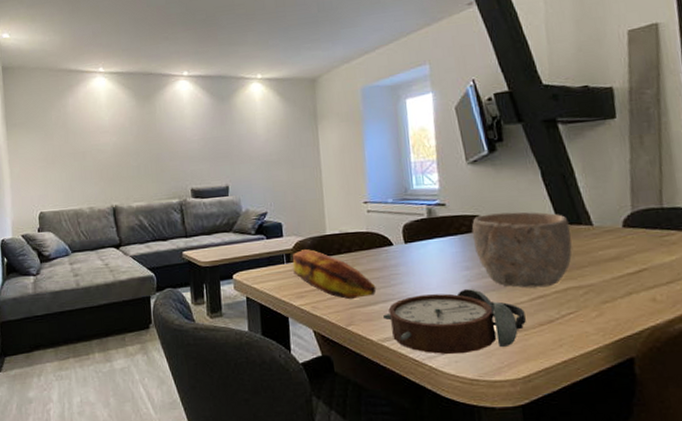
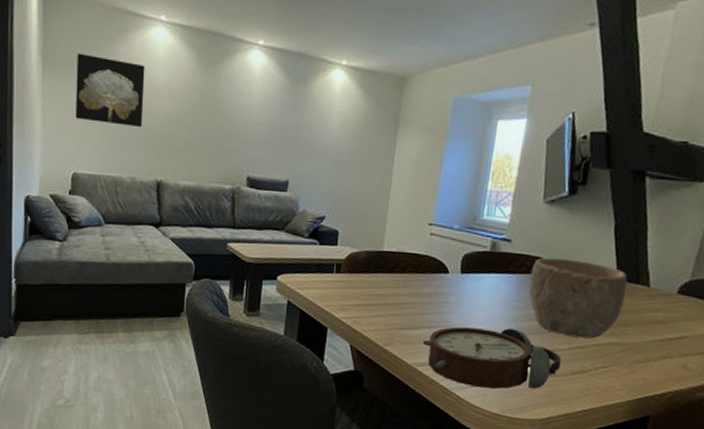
wall art: none [34,110,95,166] -> present [75,53,145,128]
banana: present [292,249,376,300] -> none [341,262,422,321]

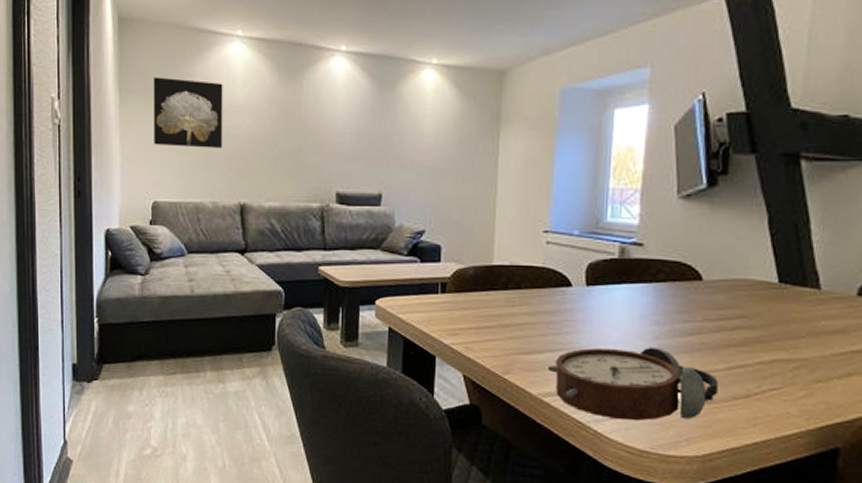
bowl: present [529,257,628,339] -> none [670,262,791,356]

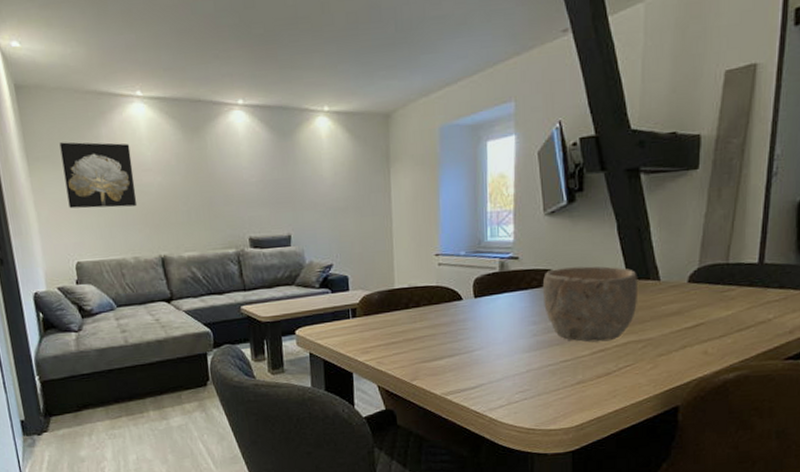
alarm clock: present [548,348,718,421] -> none [448,343,585,407]
bowl: none [670,262,791,356] -> present [542,266,637,343]

